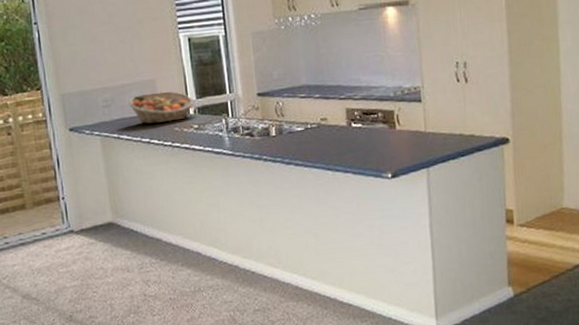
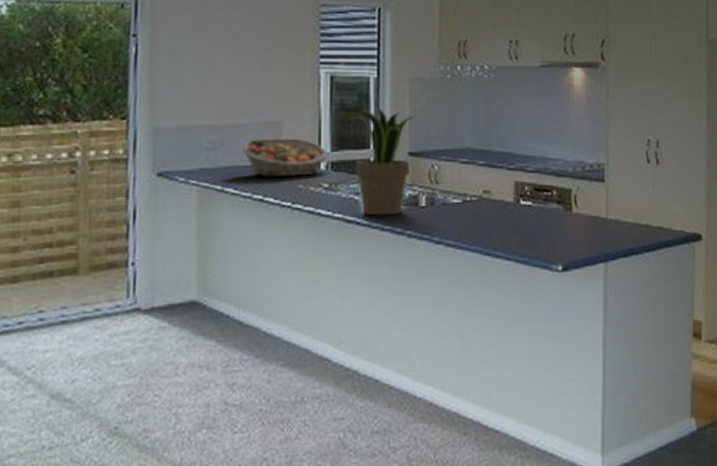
potted plant: none [206,59,261,147] -> present [348,107,416,216]

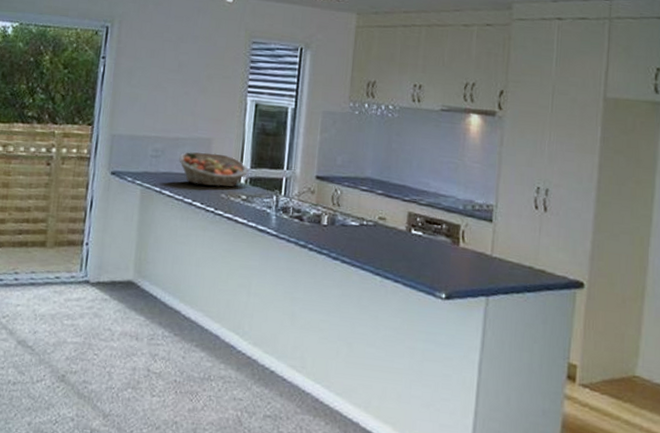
potted plant: present [348,107,416,216] -> none [267,134,325,230]

